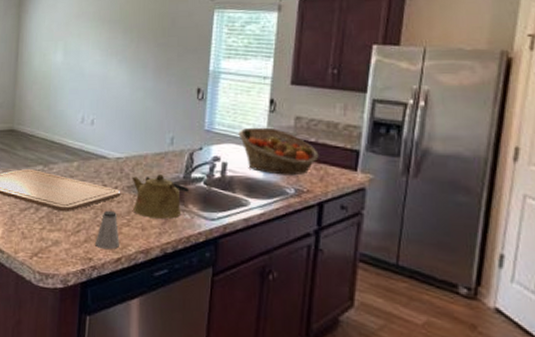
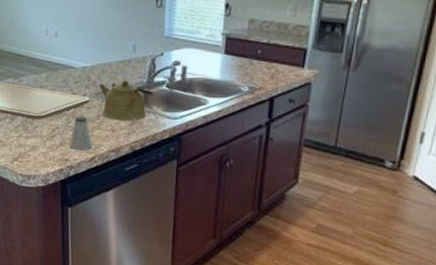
fruit basket: present [238,127,319,176] -> none [196,31,270,75]

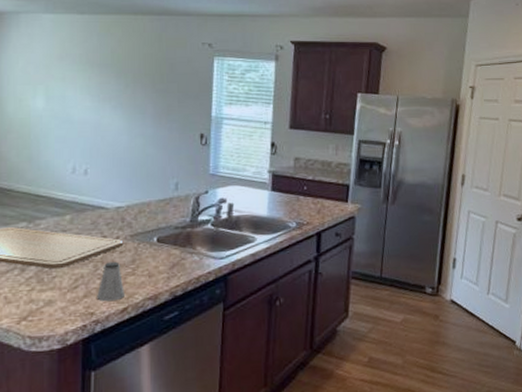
kettle: present [99,81,153,120] -> none [135,220,196,264]

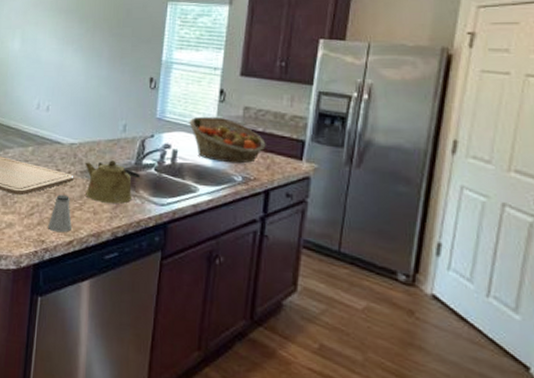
kettle: none [135,220,196,264] -> present [85,160,140,204]
fruit basket: none [243,168,316,211] -> present [189,116,266,164]

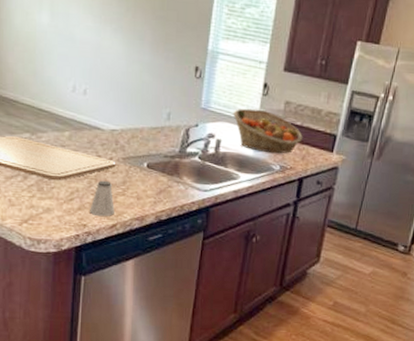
kettle: present [85,160,140,204] -> none [127,148,184,190]

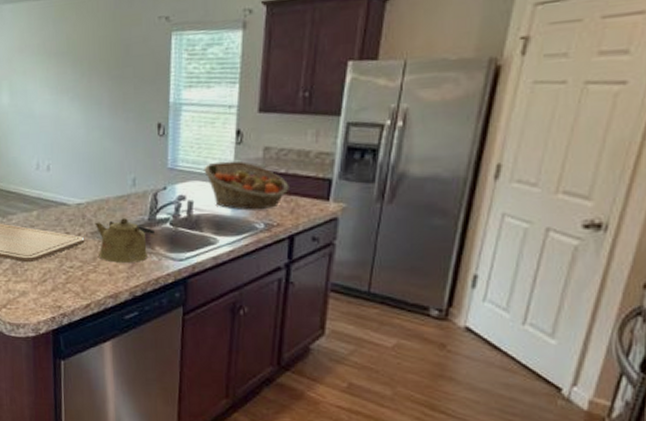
saltshaker: present [90,180,115,217] -> none [63,258,88,297]
kettle: none [127,148,184,190] -> present [95,218,155,263]

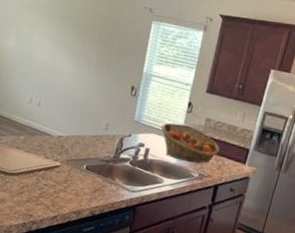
kettle: present [95,218,155,263] -> none [70,152,117,189]

